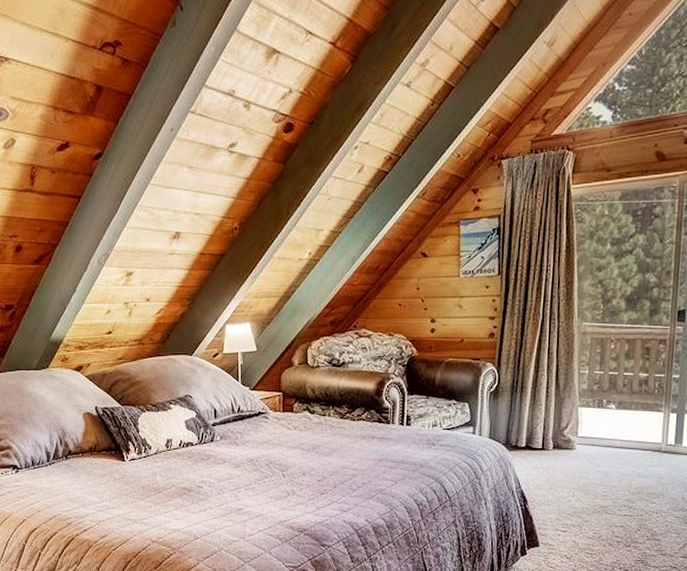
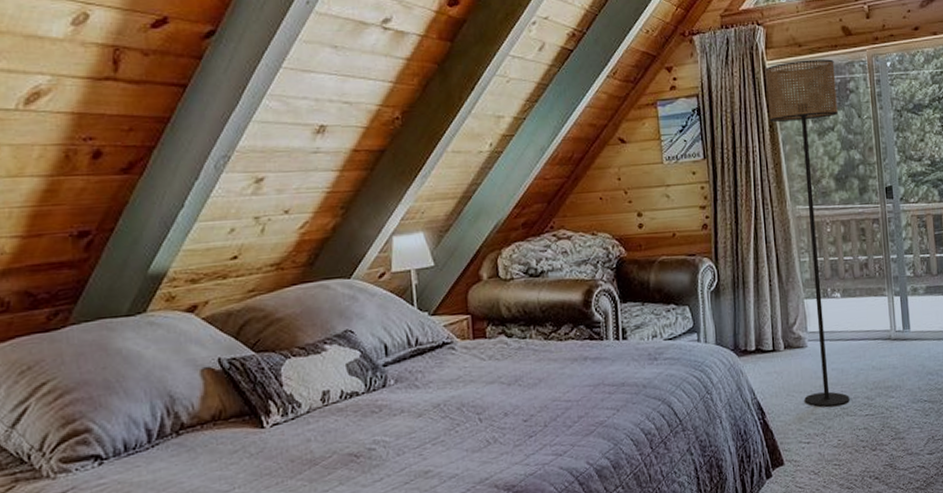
floor lamp: none [566,184,643,503] -> present [766,59,850,407]

